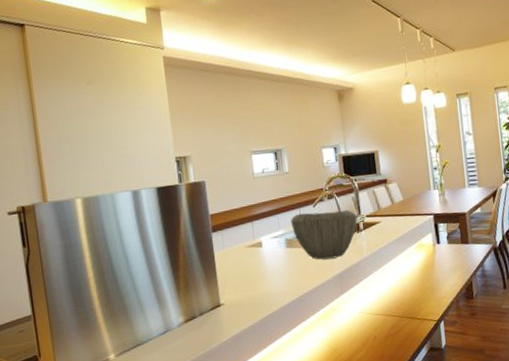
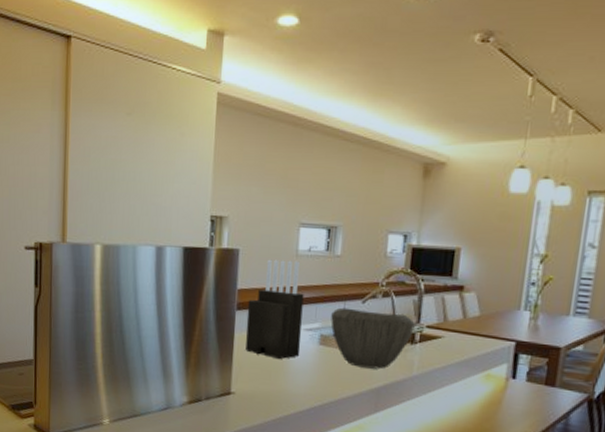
knife block: none [220,182,273,267] -> present [245,259,304,360]

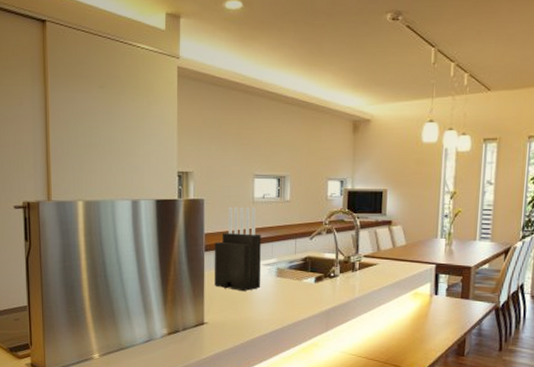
bowl: present [330,307,415,369] -> none [285,244,354,294]

